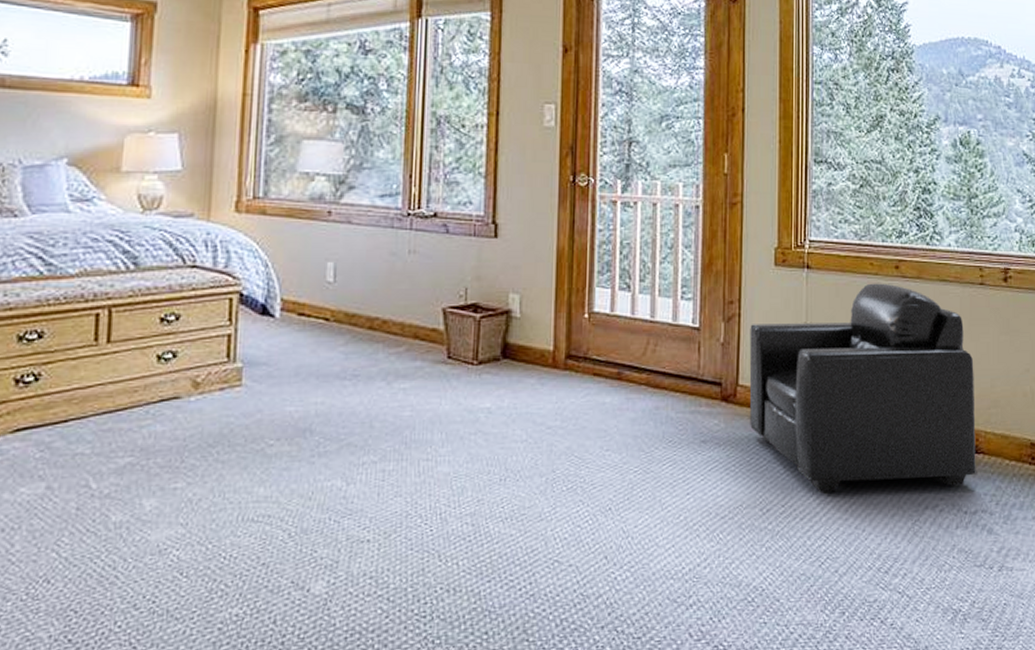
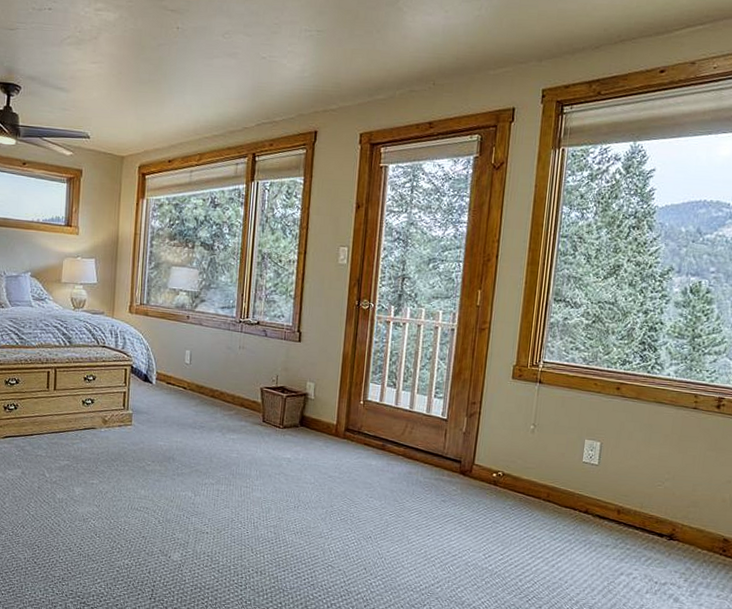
armchair: present [749,283,976,492] -> none [481,399,679,562]

